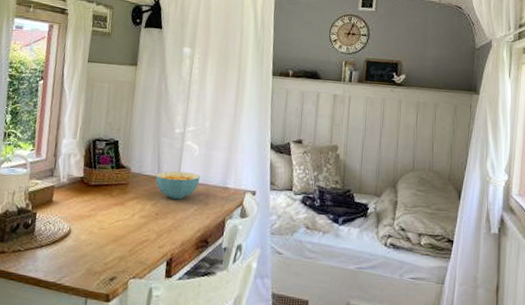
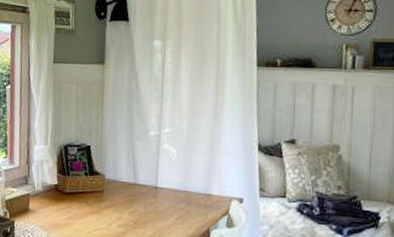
cereal bowl: present [155,171,200,200] -> none [131,177,180,208]

